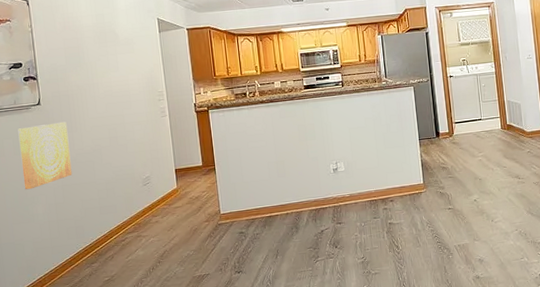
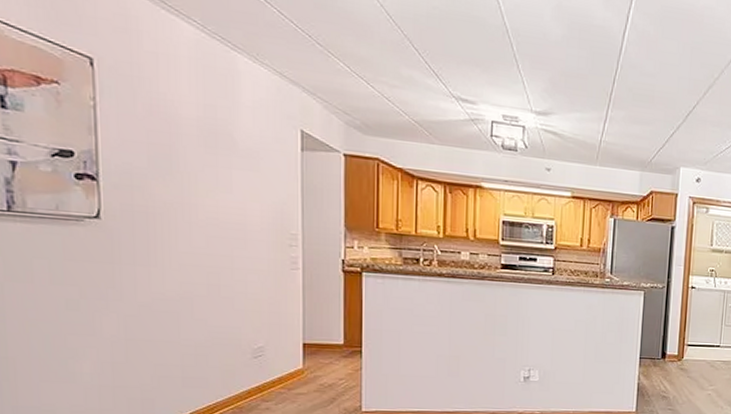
wall art: present [18,121,73,190] -> none [59,246,144,337]

